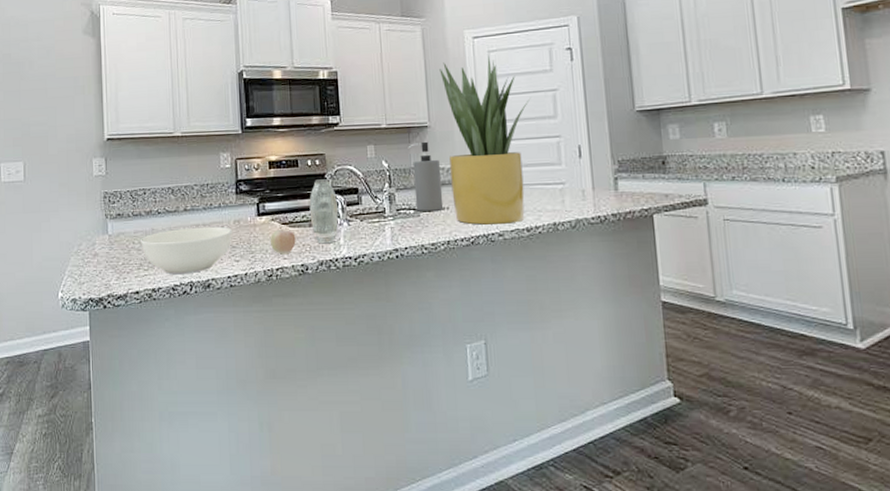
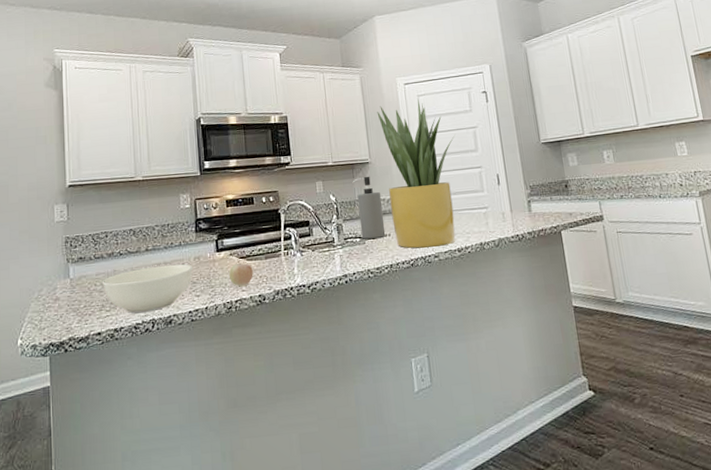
vase: present [309,179,338,244] -> none [265,214,292,275]

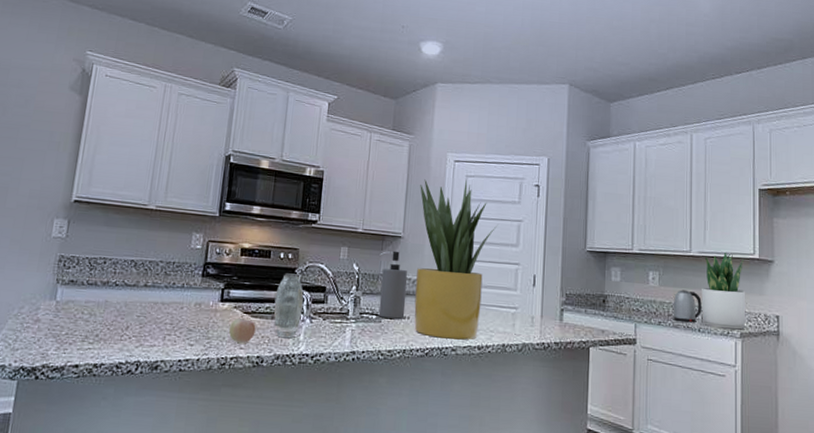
bowl: present [101,264,194,314] -> none [90,304,193,353]
vase: none [265,214,292,275] -> present [273,273,304,339]
kettle: none [630,161,659,192] -> present [673,290,702,323]
planter: none [653,120,703,192] -> present [702,253,746,330]

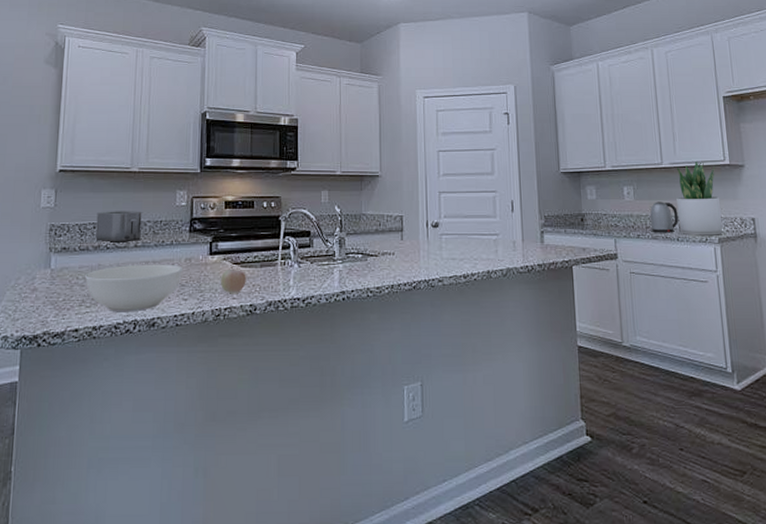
bowl: none [90,304,193,353] -> present [84,264,184,313]
toaster: none [105,247,155,281] -> present [95,211,142,243]
vase: present [273,273,304,339] -> none [262,221,289,285]
soap dispenser: present [378,250,407,319] -> none [358,190,390,256]
planter: present [414,179,498,340] -> none [392,114,472,270]

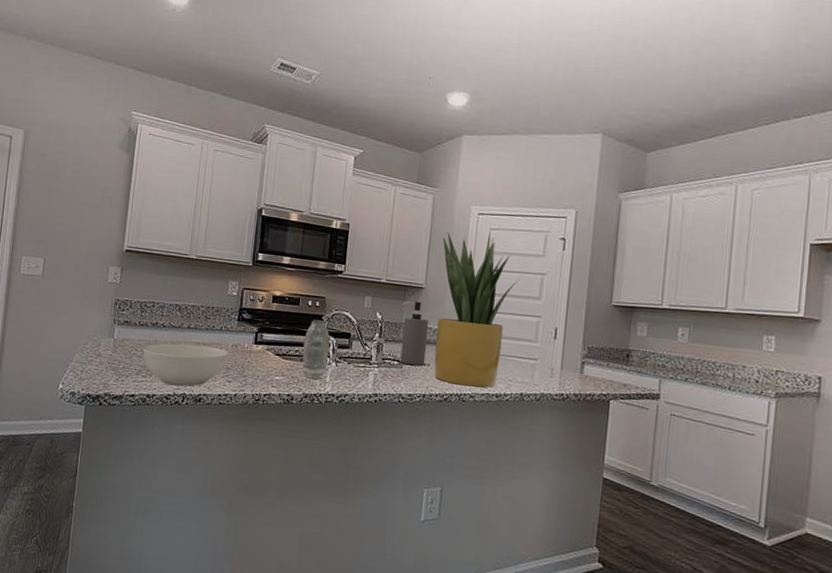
toaster: present [95,211,142,243] -> none [154,292,197,323]
fruit: present [220,266,246,293] -> none [262,356,287,382]
vase: none [262,221,289,285] -> present [302,319,330,380]
soap dispenser: none [358,190,390,256] -> present [400,301,428,366]
planter: none [392,114,472,270] -> present [434,232,521,388]
kettle: present [649,201,679,233] -> none [702,347,735,380]
planter: present [676,162,723,236] -> none [734,310,786,390]

